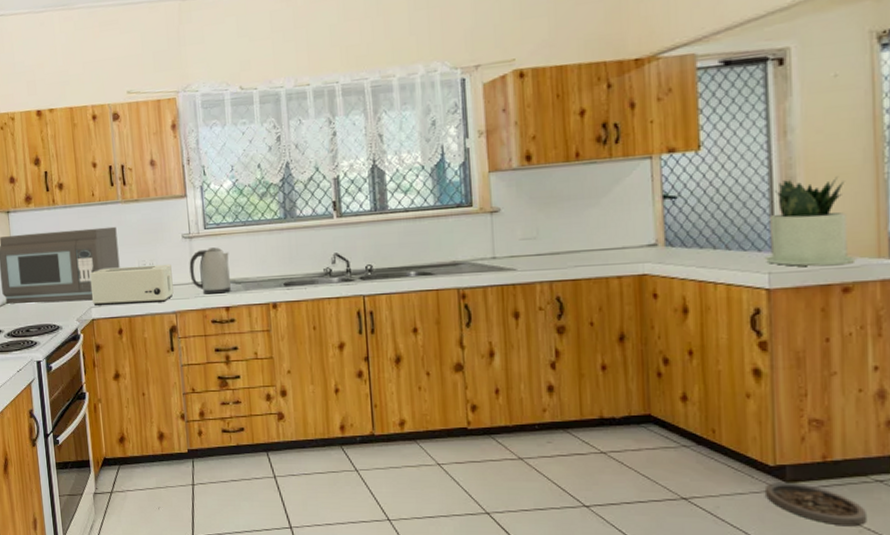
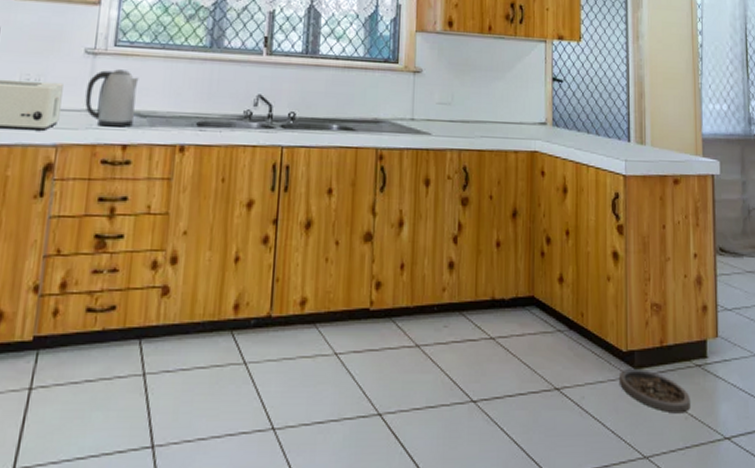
planter: present [764,176,858,267] -> none [622,78,683,159]

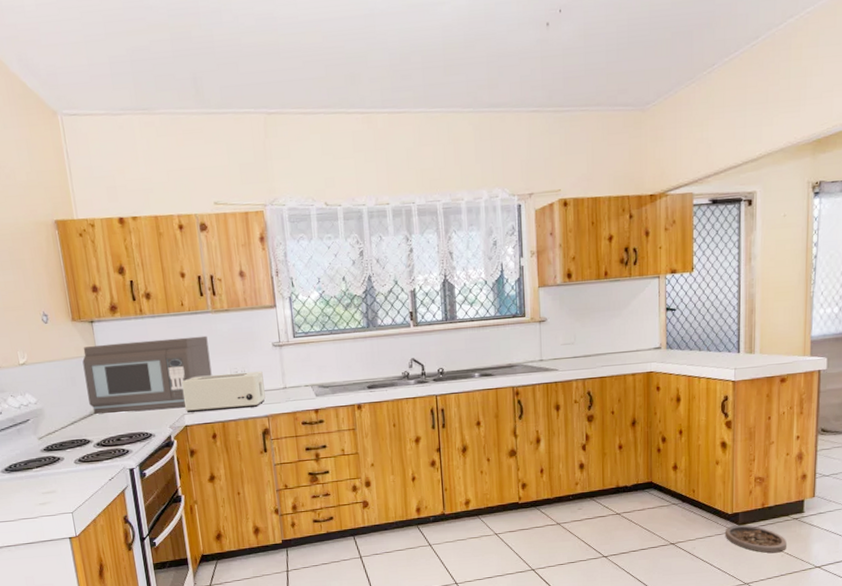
kettle: present [85,69,139,128] -> none [279,354,319,399]

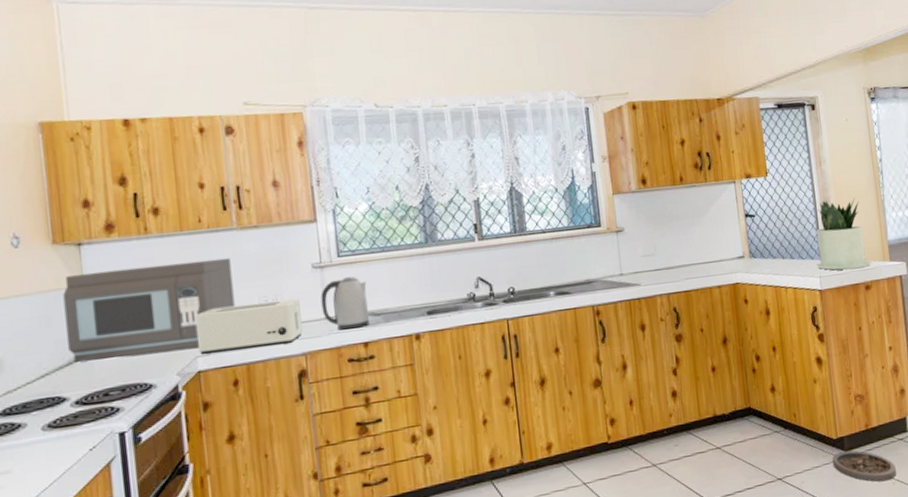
kettle: none [279,354,319,399] -> present [320,276,369,330]
planter: none [732,294,791,364] -> present [815,198,872,271]

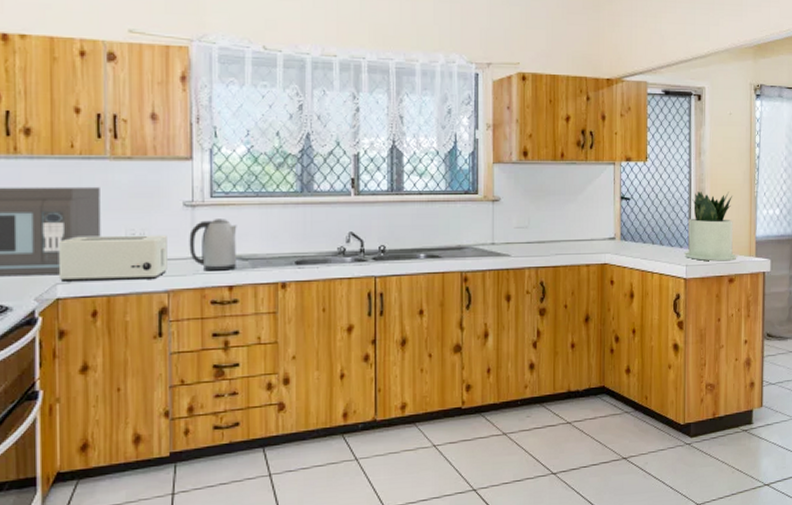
pet bowl: present [833,450,896,482] -> none [678,436,737,469]

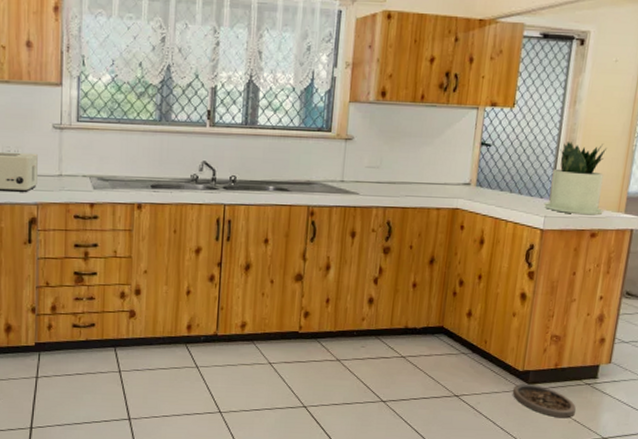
kettle: present [189,219,237,271] -> none [57,141,100,189]
pet bowl: none [678,436,737,469] -> present [513,383,576,419]

